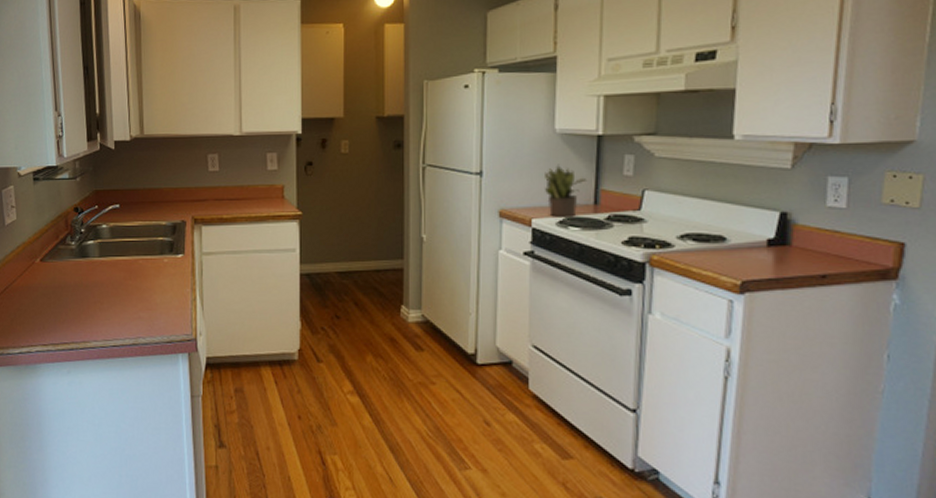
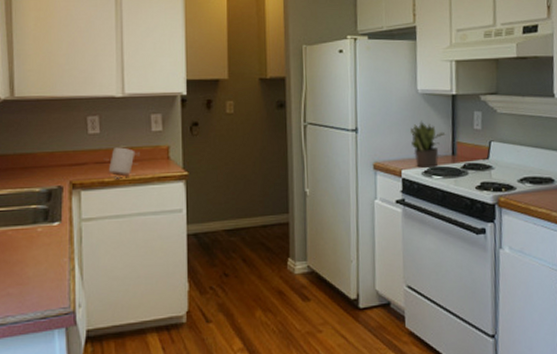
canister: none [226,184,256,216] -> present [108,146,140,179]

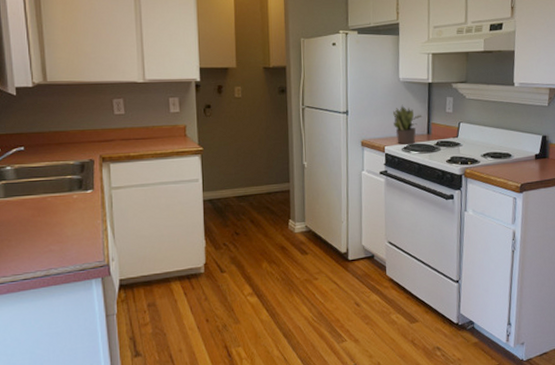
canister: present [108,146,140,179] -> none [133,125,161,153]

